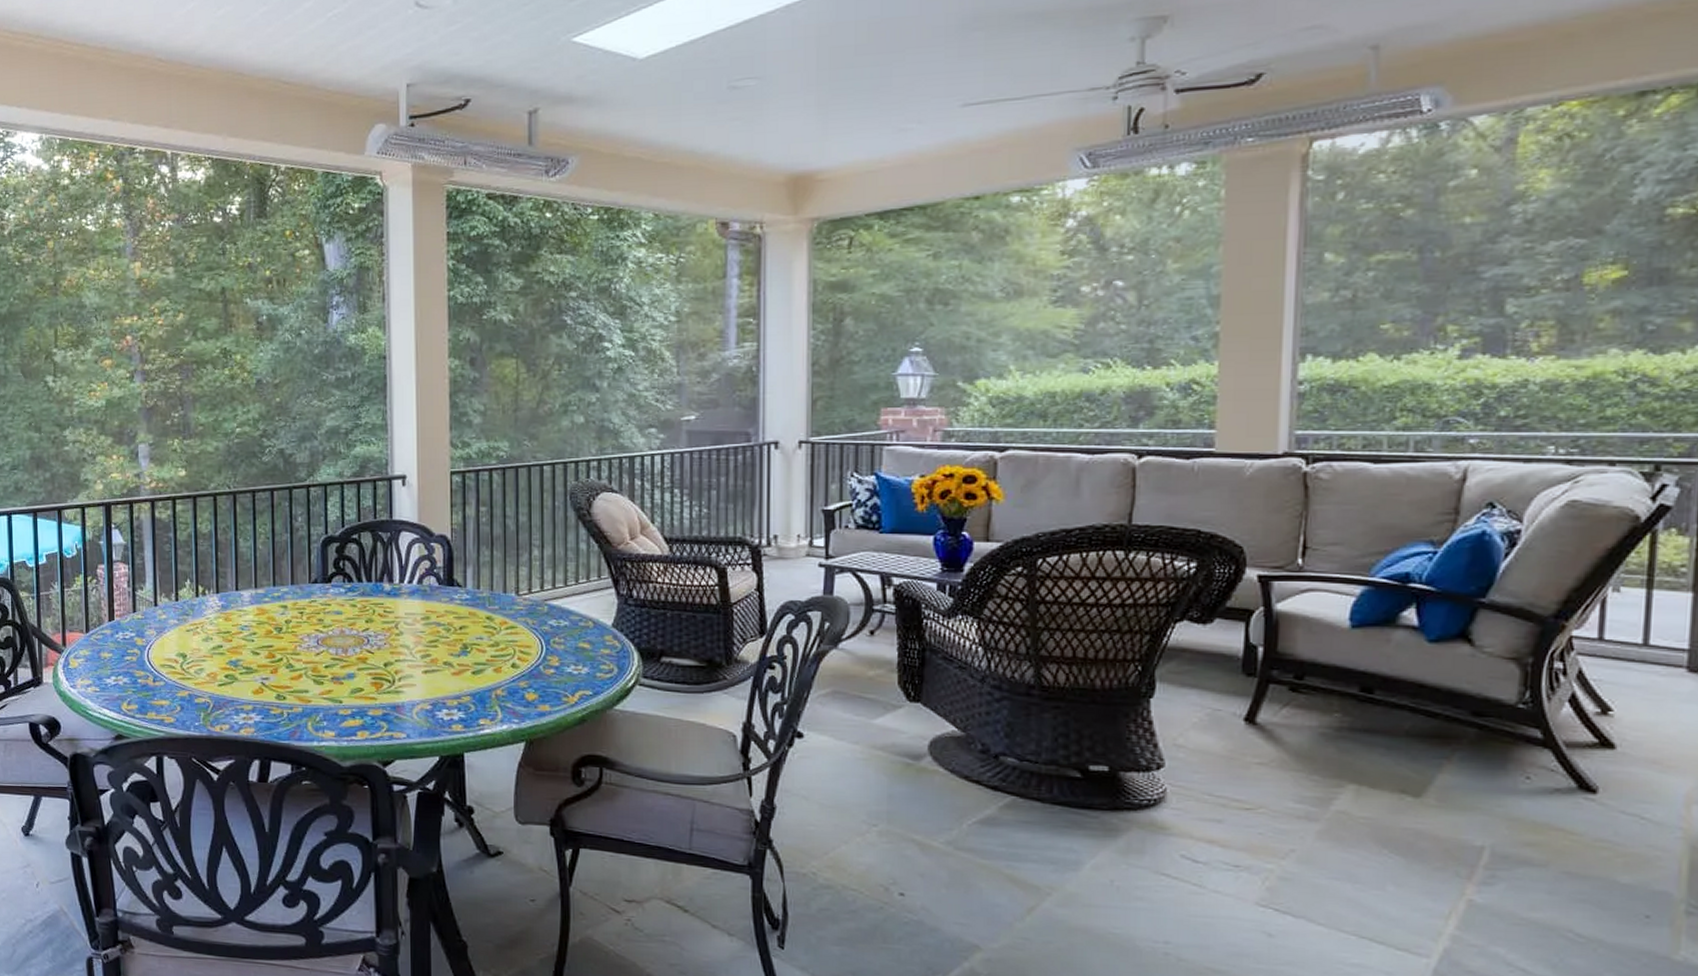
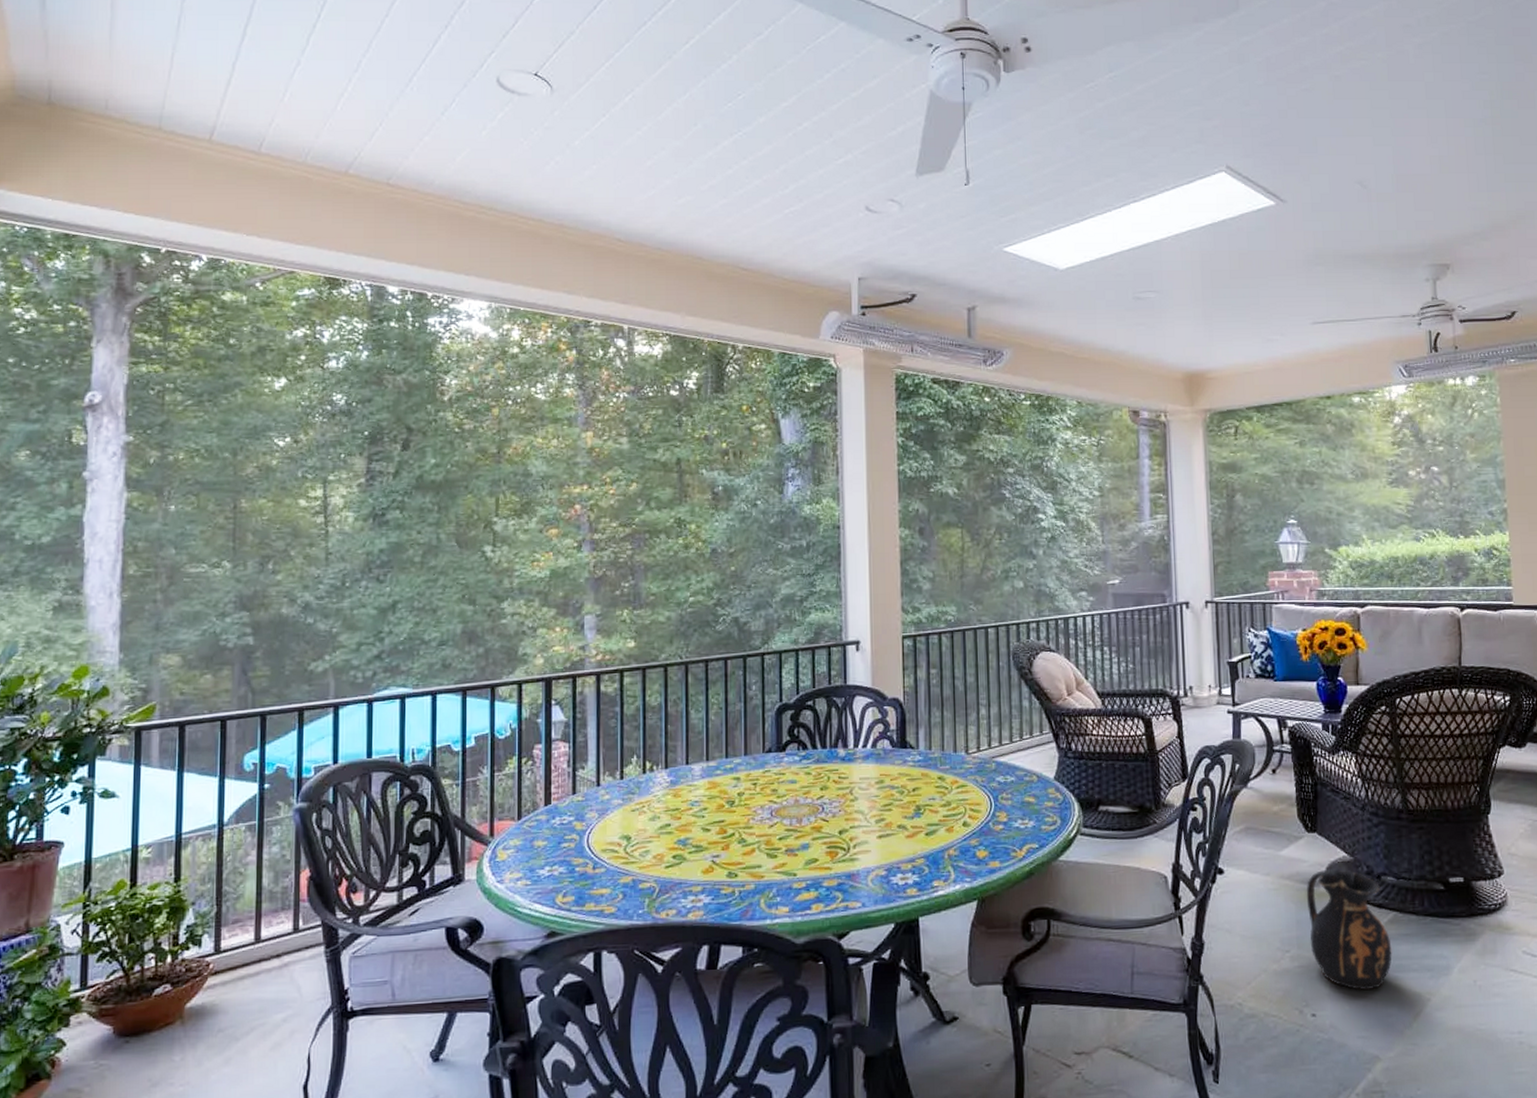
ceramic jug: none [902,744,1006,876] -> present [1306,870,1392,990]

